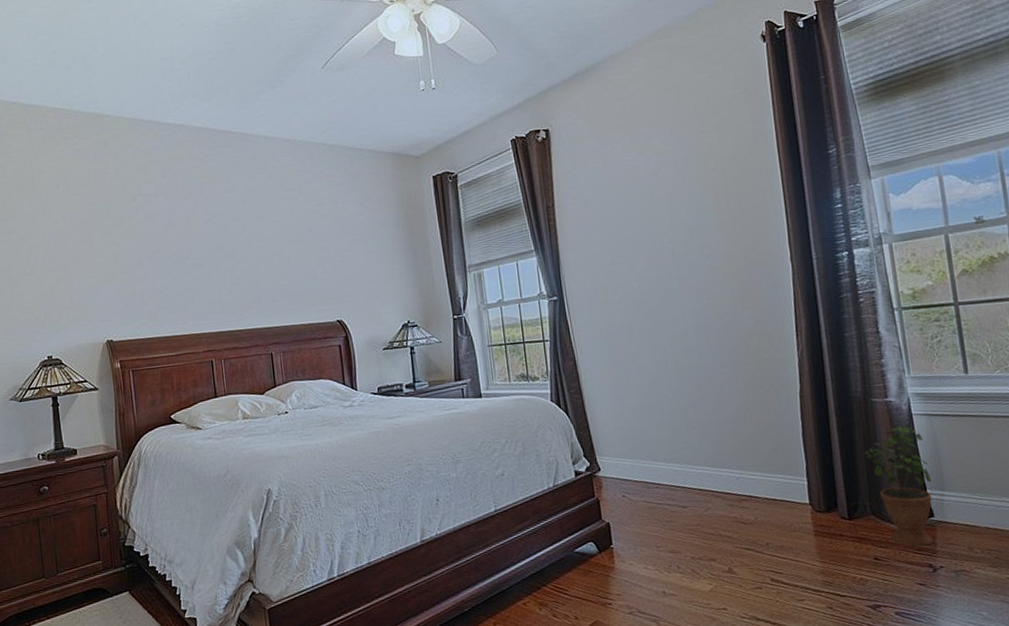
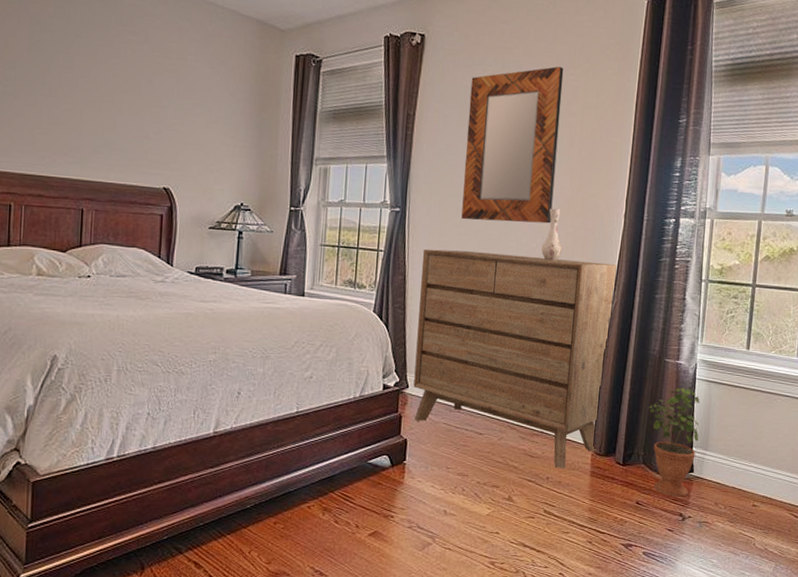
dresser: none [588,310,819,533] -> present [413,249,616,469]
home mirror: none [602,127,713,296] -> present [461,66,564,224]
vase: none [708,265,732,320] -> present [541,208,563,262]

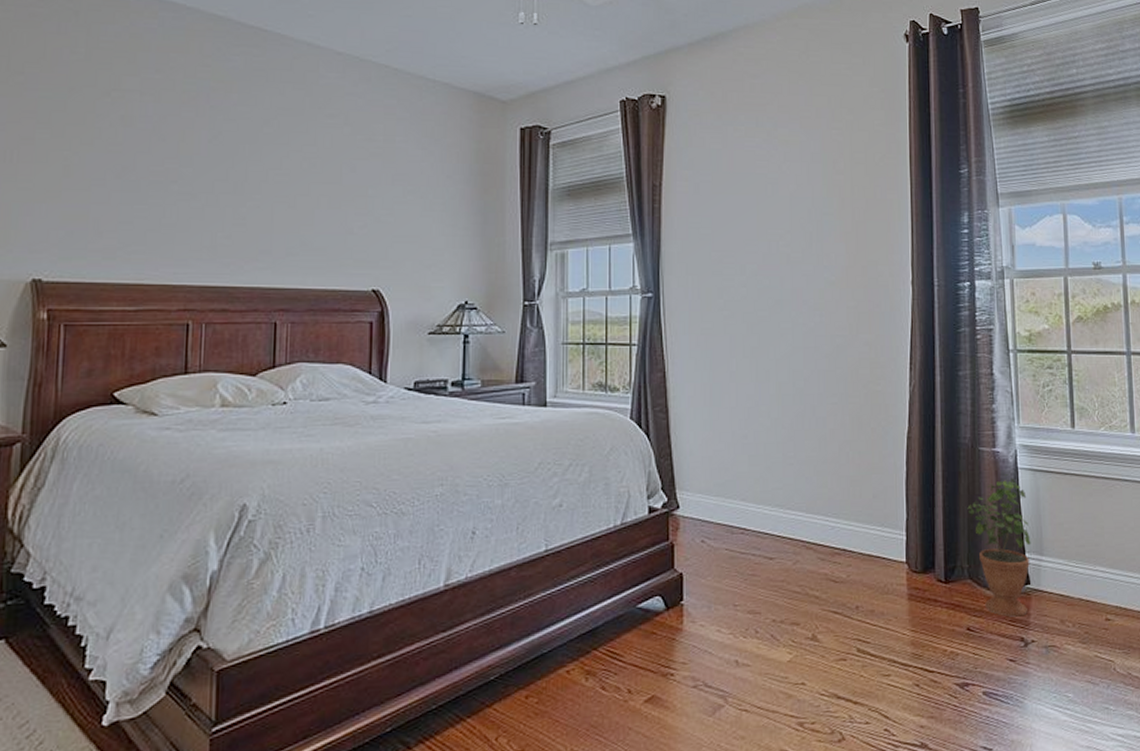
dresser: present [413,249,616,469] -> none [683,336,915,595]
home mirror: present [461,66,564,224] -> none [722,120,829,301]
vase: present [541,208,563,262] -> none [821,280,846,342]

